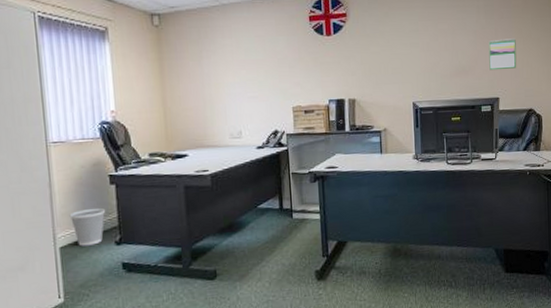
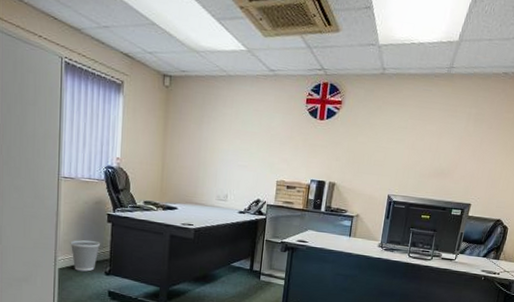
calendar: present [488,38,517,71] -> none [467,148,500,179]

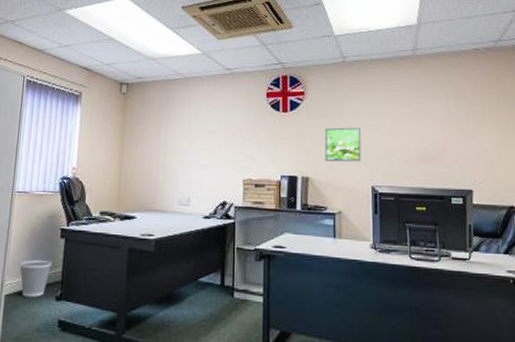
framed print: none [351,139,387,172] -> present [324,127,361,162]

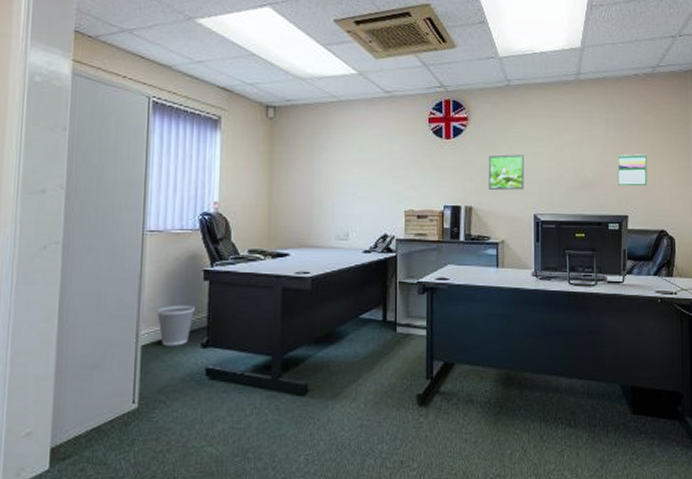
calendar: none [459,127,493,160] -> present [617,154,648,186]

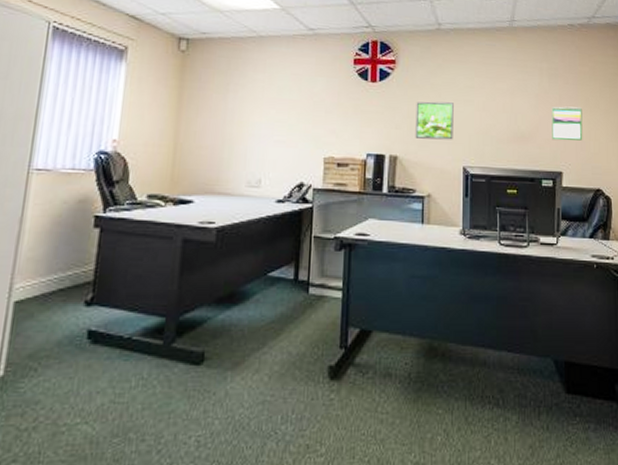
wastebasket: present [156,304,196,346] -> none [35,255,82,303]

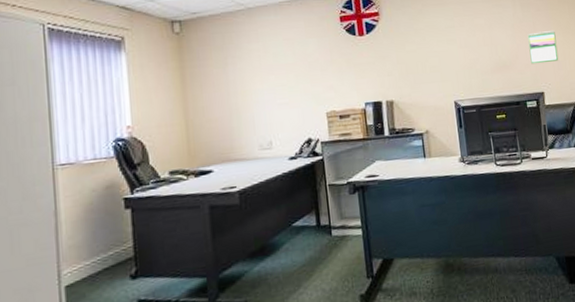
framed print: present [415,101,454,140] -> none [403,44,442,82]

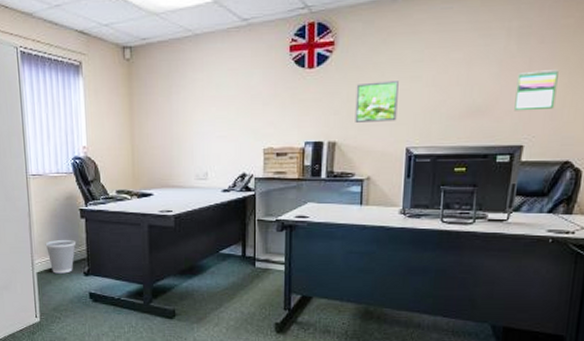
wastebasket: none [77,237,120,283] -> present [45,239,77,274]
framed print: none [403,44,442,82] -> present [355,81,399,122]

